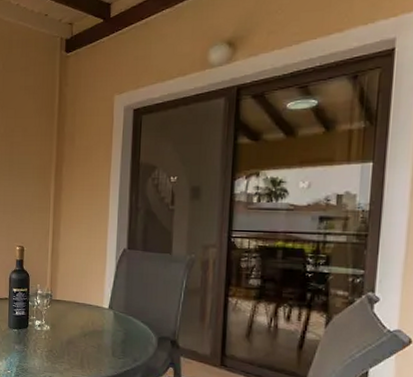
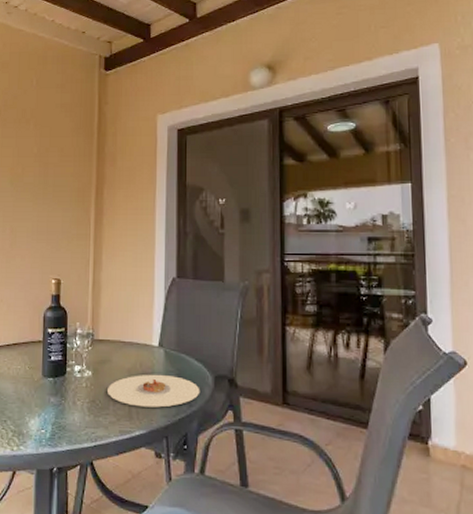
plate: none [63,331,145,360] -> present [108,374,200,408]

